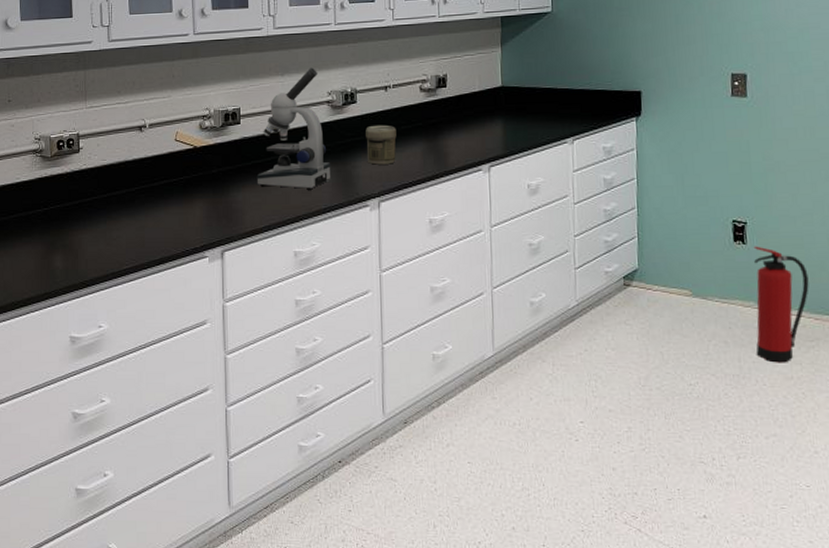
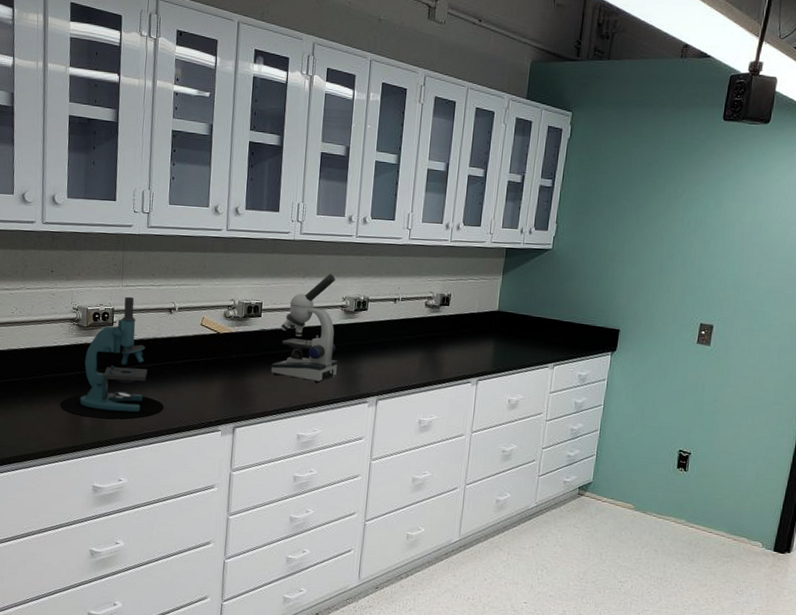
microscope: none [28,118,142,258] -> present [60,296,164,419]
jar: present [366,125,397,165] -> none [371,332,400,369]
fire extinguisher: present [753,246,809,363] -> none [680,473,735,573]

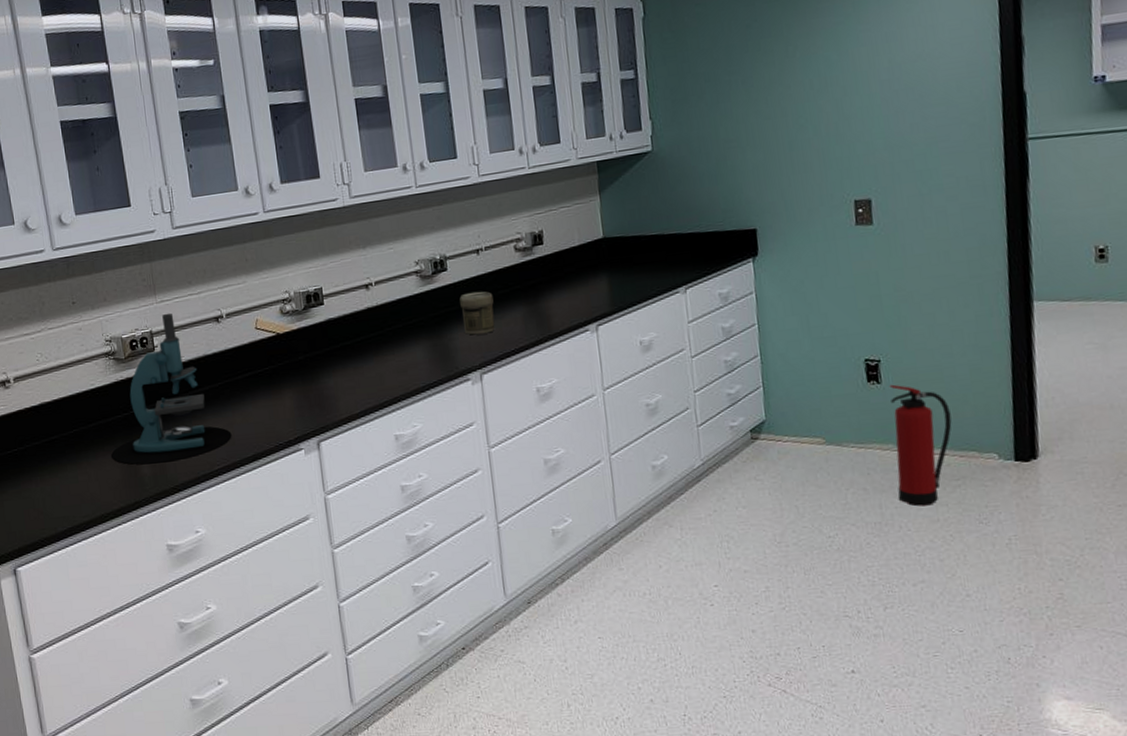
microscope: present [271,274,339,383] -> none [347,236,426,370]
jar: none [371,332,400,369] -> present [459,291,495,335]
fire extinguisher: none [680,473,735,573] -> present [889,384,952,507]

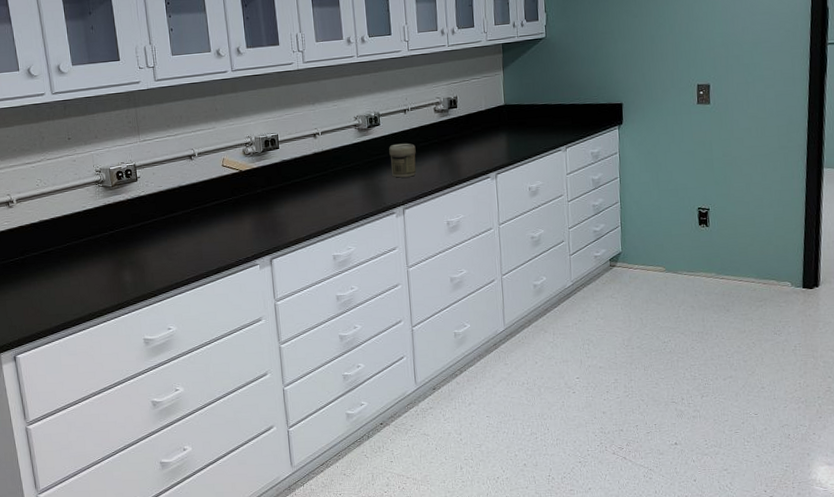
microscope: present [111,313,232,465] -> none [99,150,200,274]
fire extinguisher: present [889,384,952,507] -> none [715,227,759,321]

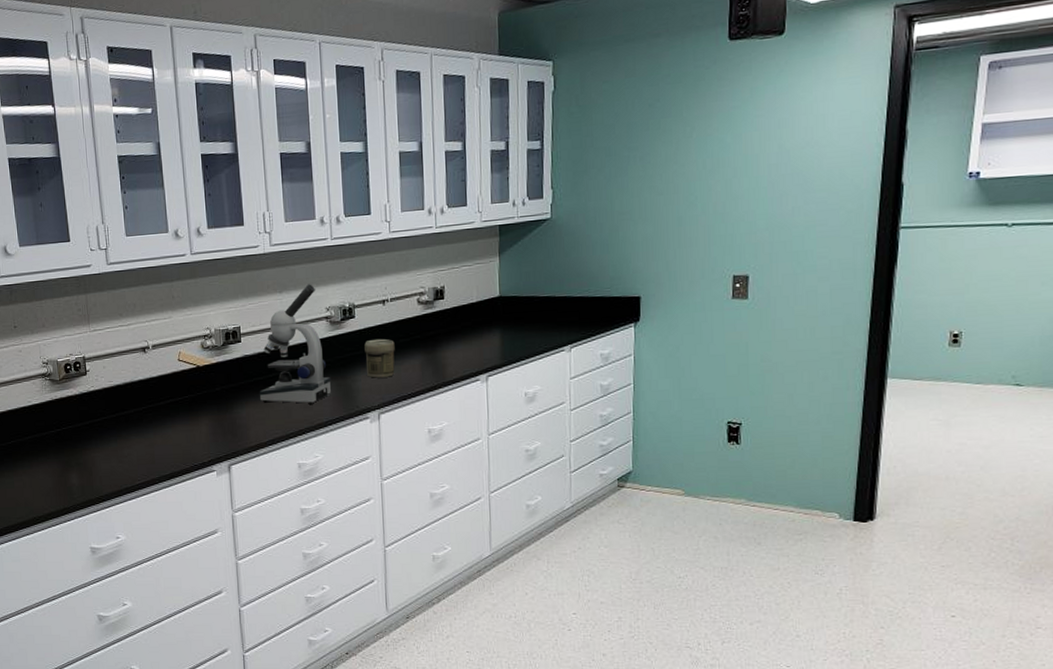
microscope: none [296,96,361,203] -> present [259,284,331,404]

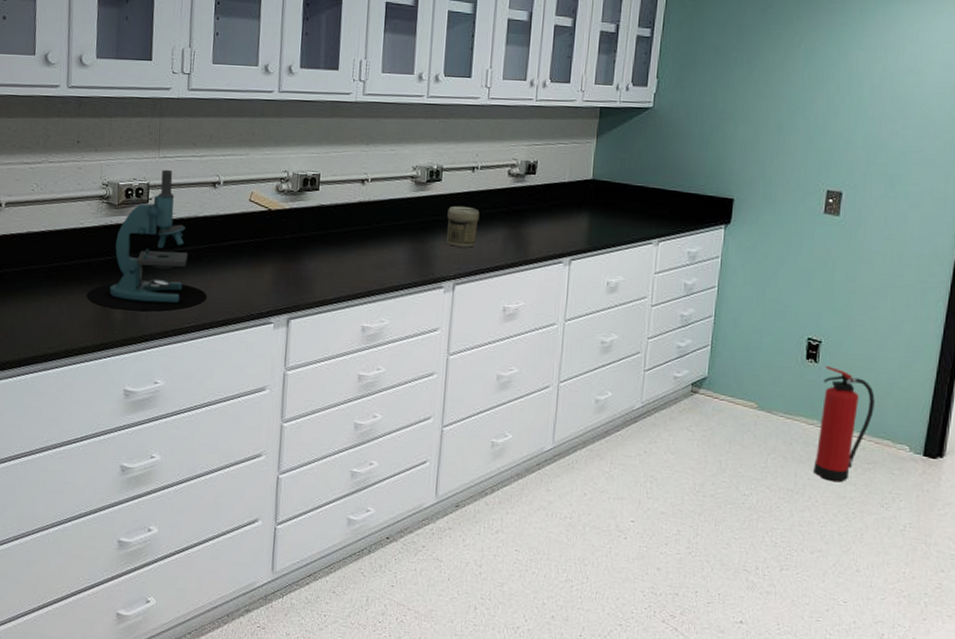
microscope: none [44,341,152,476] -> present [87,169,207,312]
microscope: present [259,284,331,404] -> none [330,140,409,265]
fire extinguisher: none [745,446,800,556] -> present [814,365,875,483]

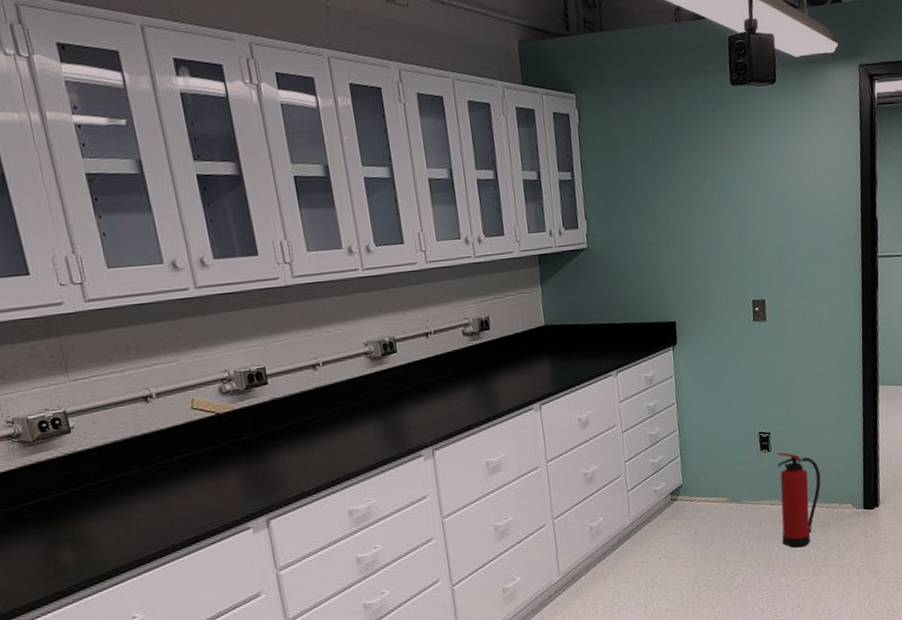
microscope: present [87,169,207,312] -> none [22,392,170,553]
jar: present [447,205,480,248] -> none [410,373,446,414]

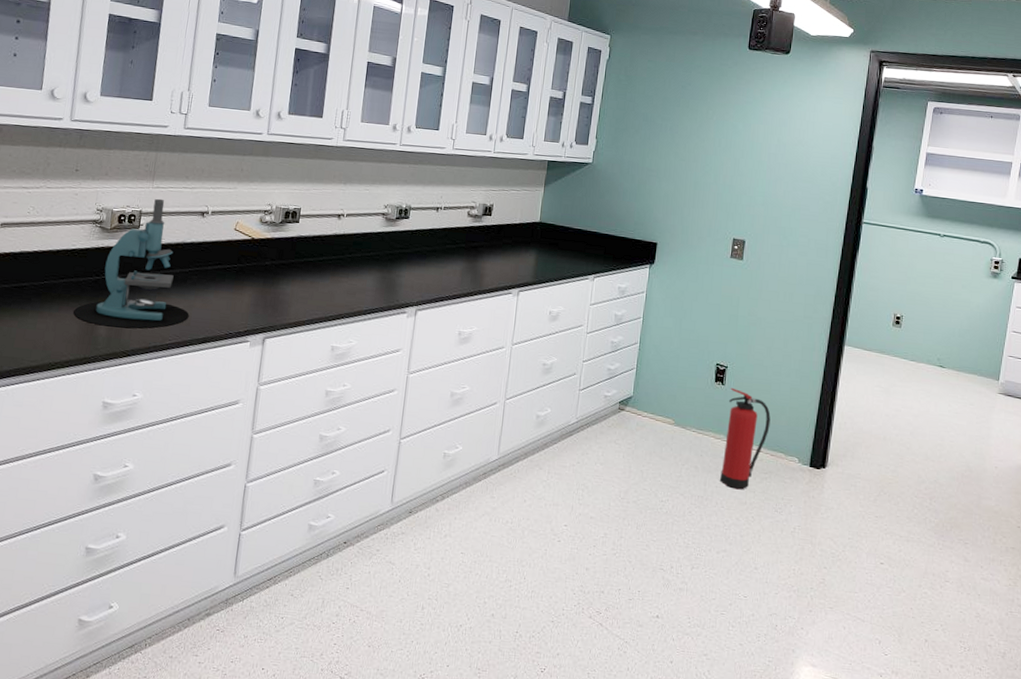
microscope: none [22,392,170,553] -> present [73,198,189,329]

